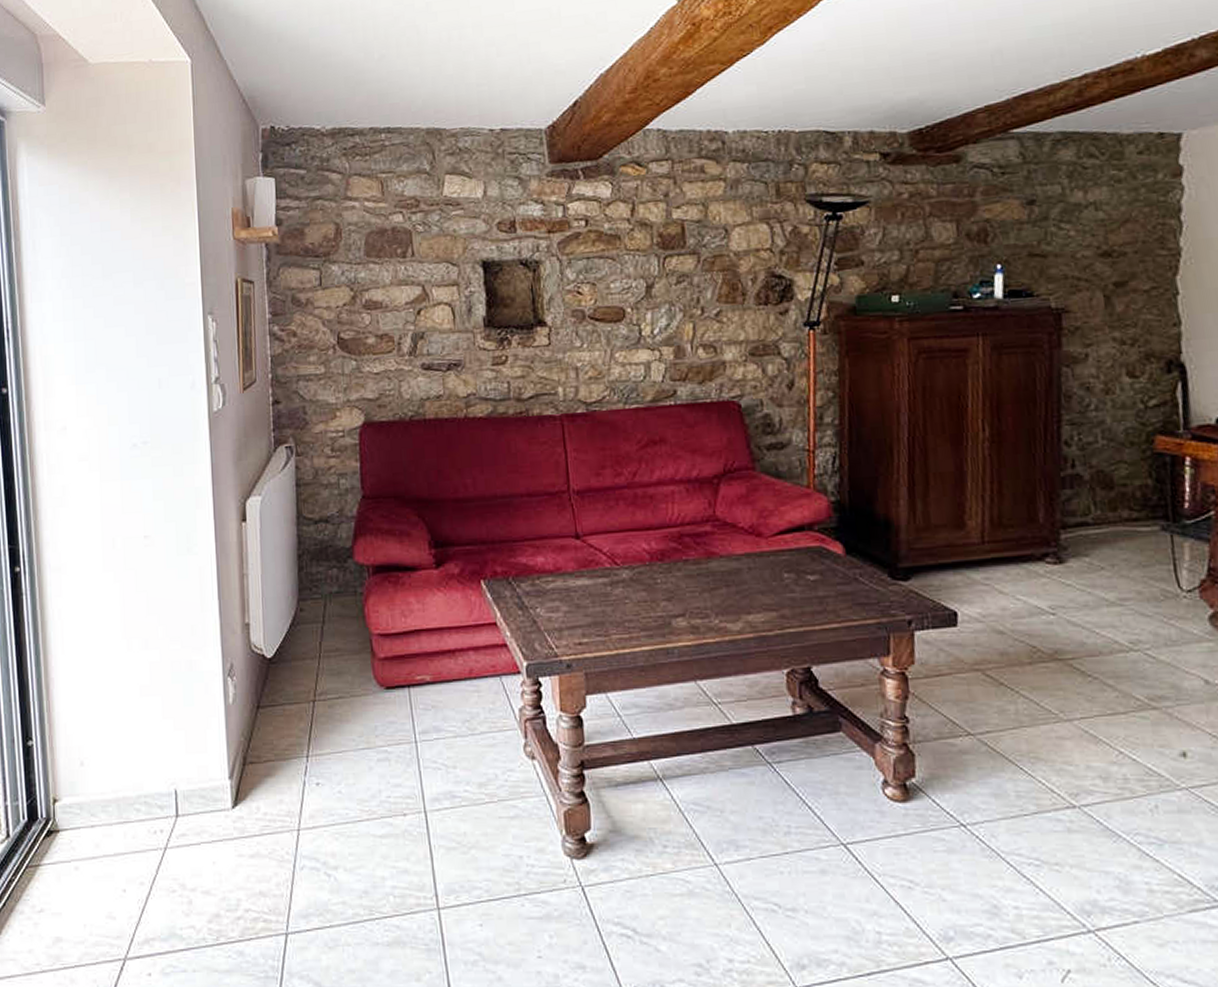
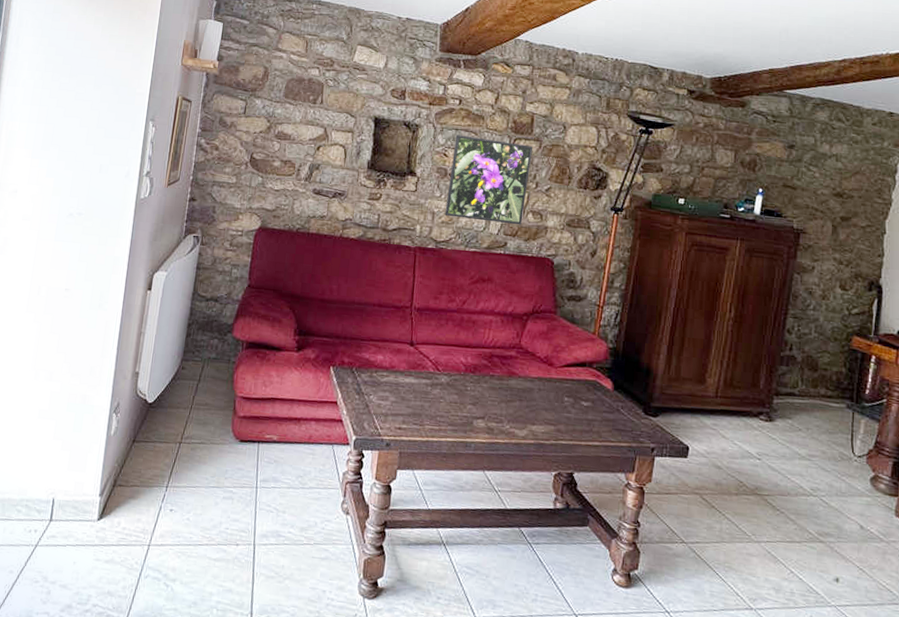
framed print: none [588,262,692,370] -> present [444,135,534,225]

